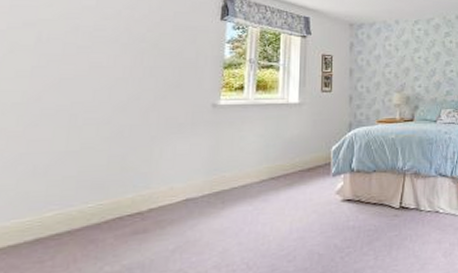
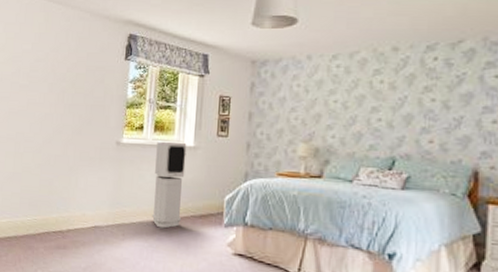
air purifier: none [256,99,292,188] -> present [152,141,187,229]

